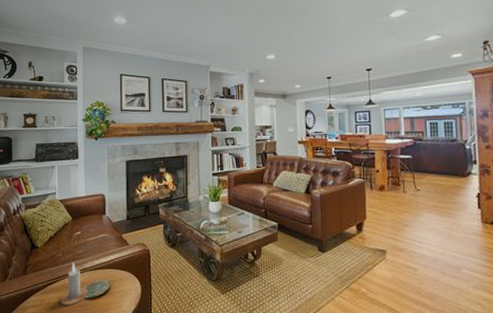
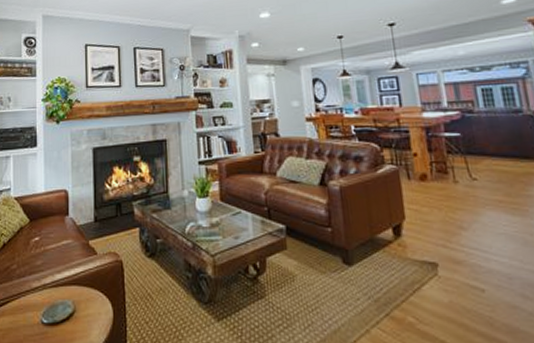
candle: present [60,262,88,305] -> none [14,276,48,333]

